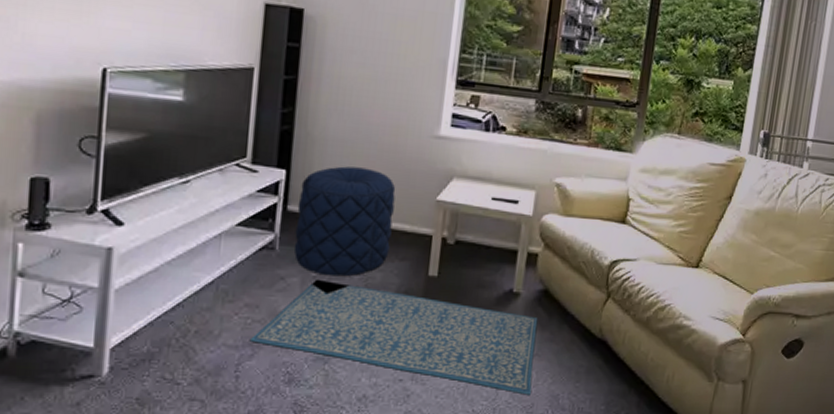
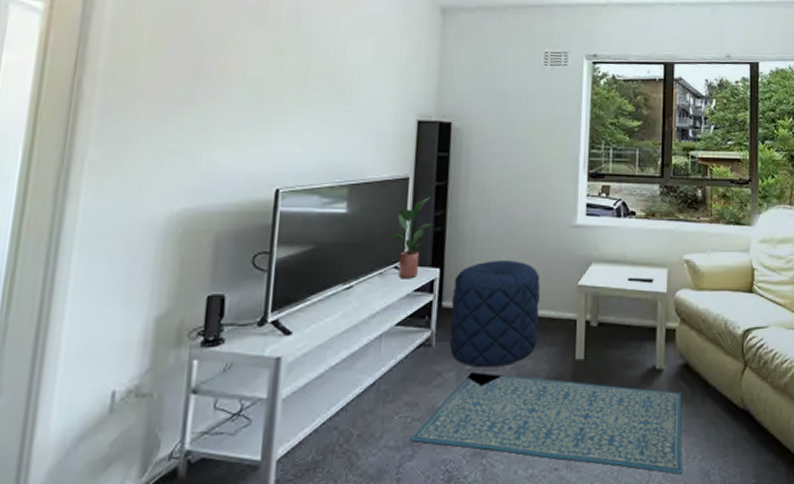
potted plant: none [231,91,281,179] -> present [390,197,434,279]

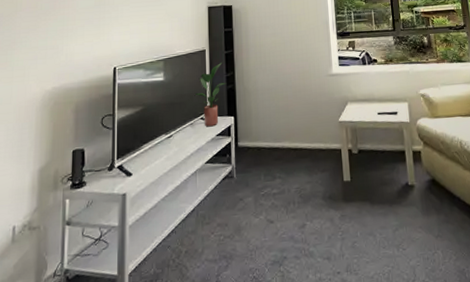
rug: present [409,371,683,474] -> none [224,196,443,273]
pouf: present [450,260,540,368] -> none [245,106,313,193]

